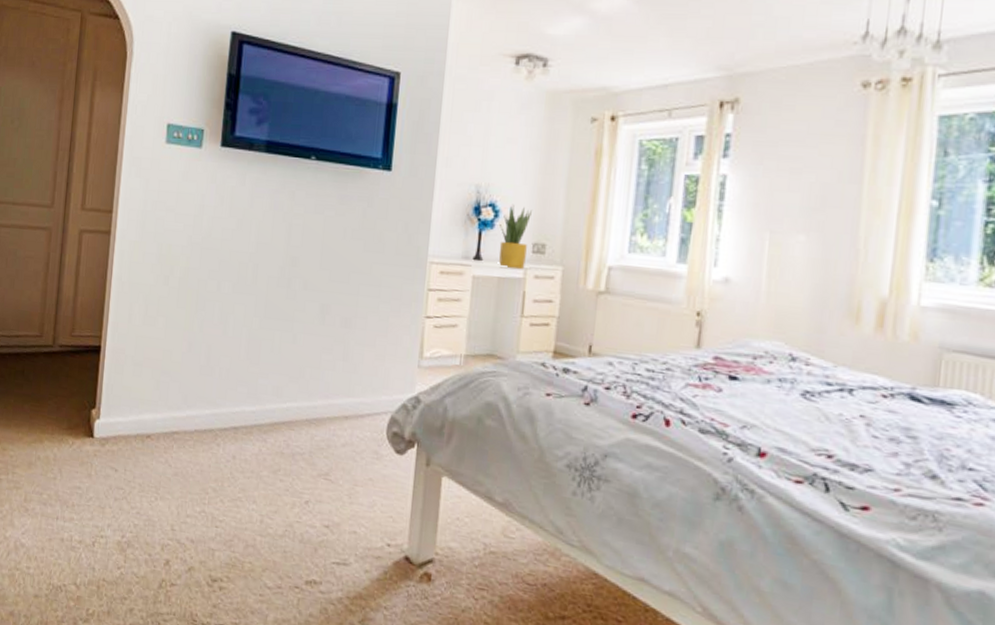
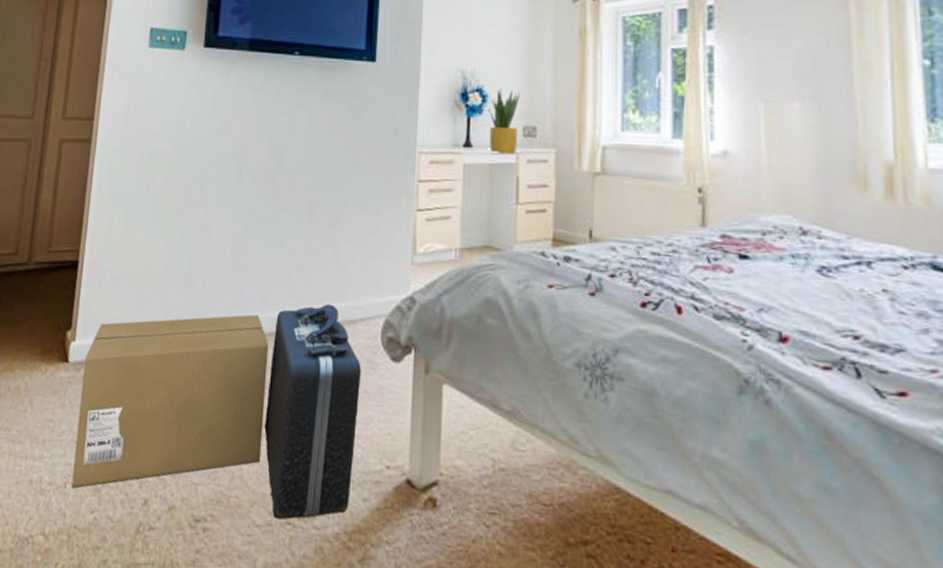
box: none [99,404,281,547] -> present [71,314,269,488]
suitcase: none [276,398,367,584] -> present [264,303,361,520]

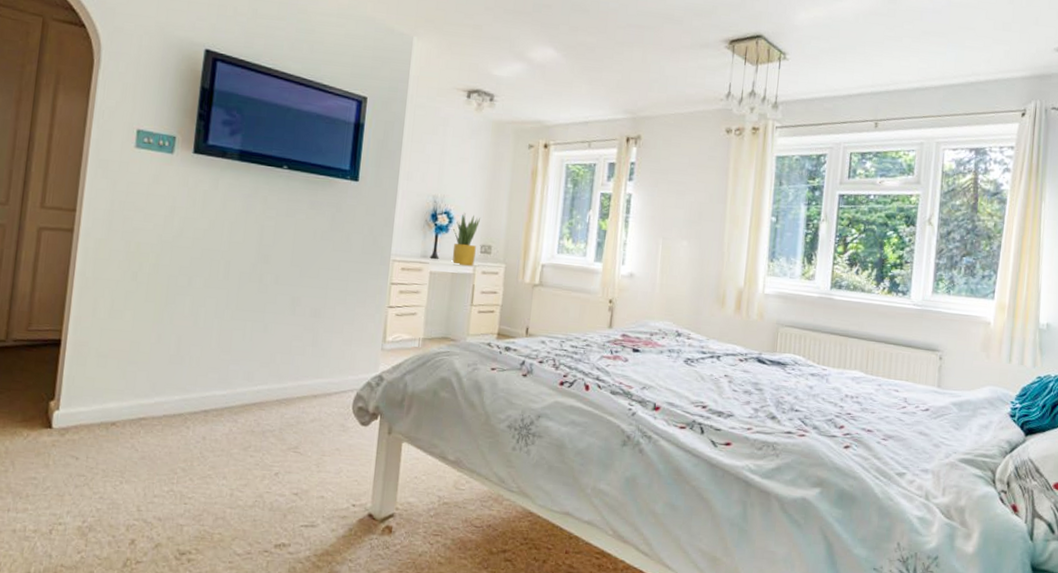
box: present [71,314,269,488] -> none [57,388,252,534]
suitcase: present [264,303,361,520] -> none [246,380,334,549]

